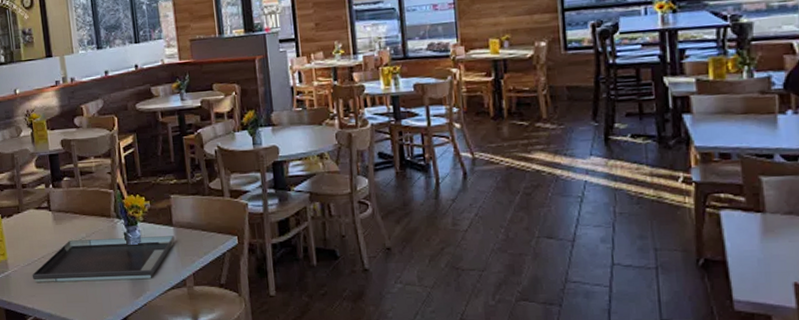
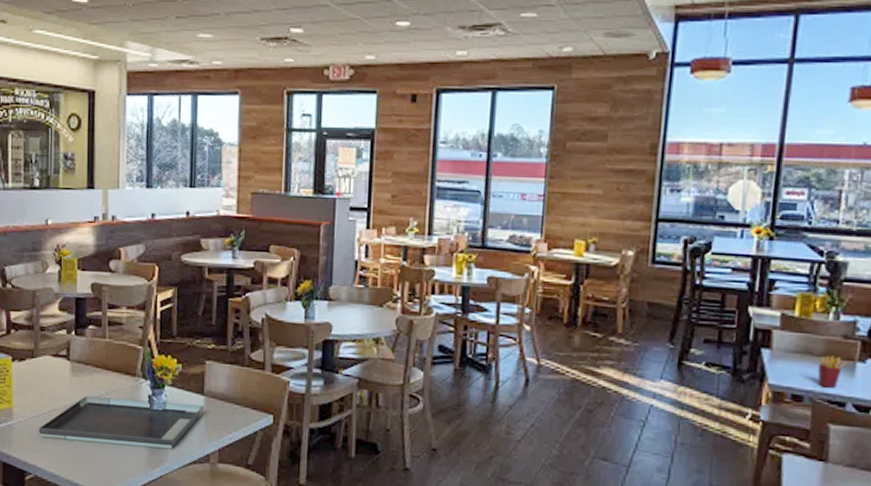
french fries: none [740,111,767,144] -> present [818,355,846,389]

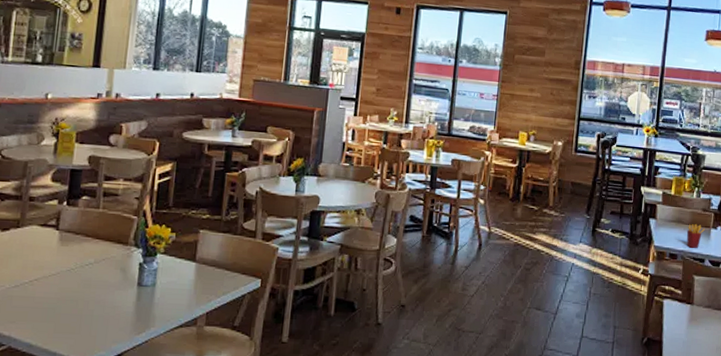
tray: present [38,396,204,449] -> none [16,265,195,314]

